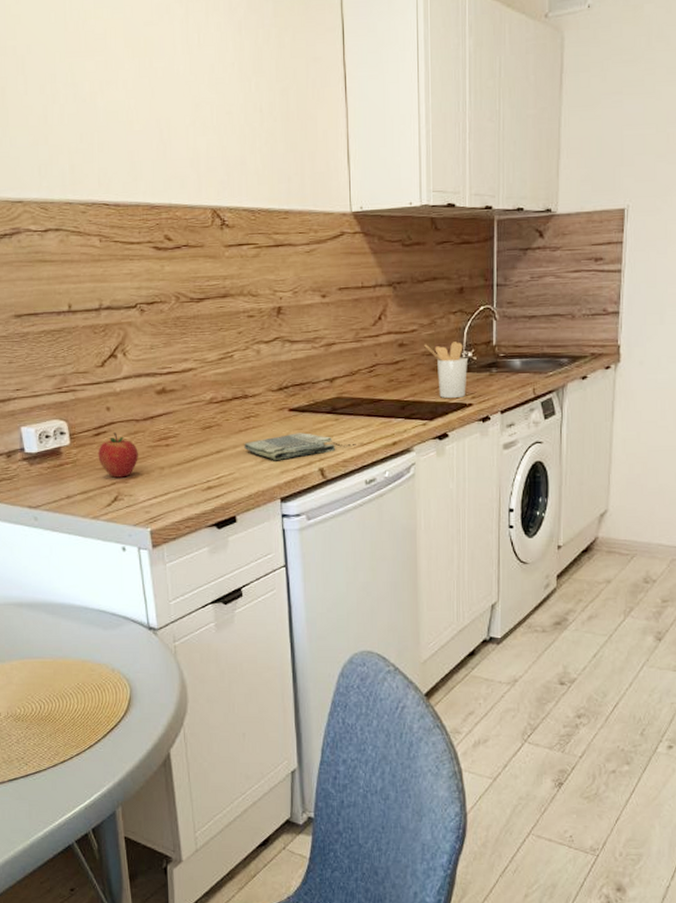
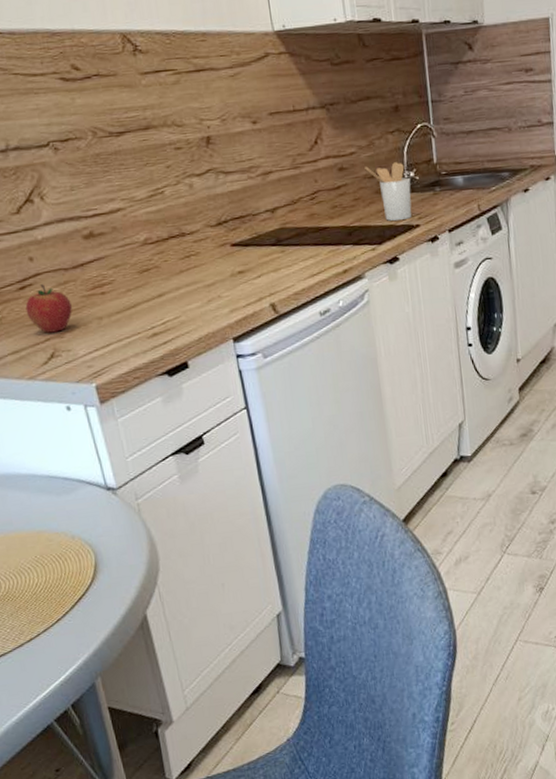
dish towel: present [244,433,336,460] -> none [187,268,286,299]

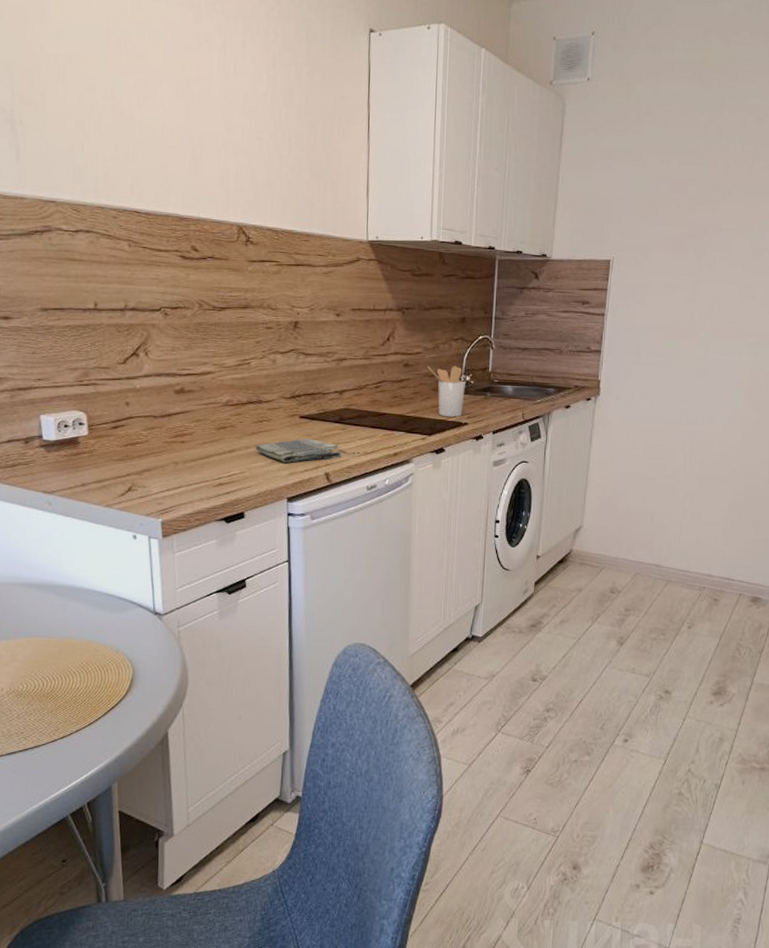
apple: present [25,284,72,333] -> none [115,427,154,470]
dish towel: none [187,268,286,299] -> present [256,438,342,463]

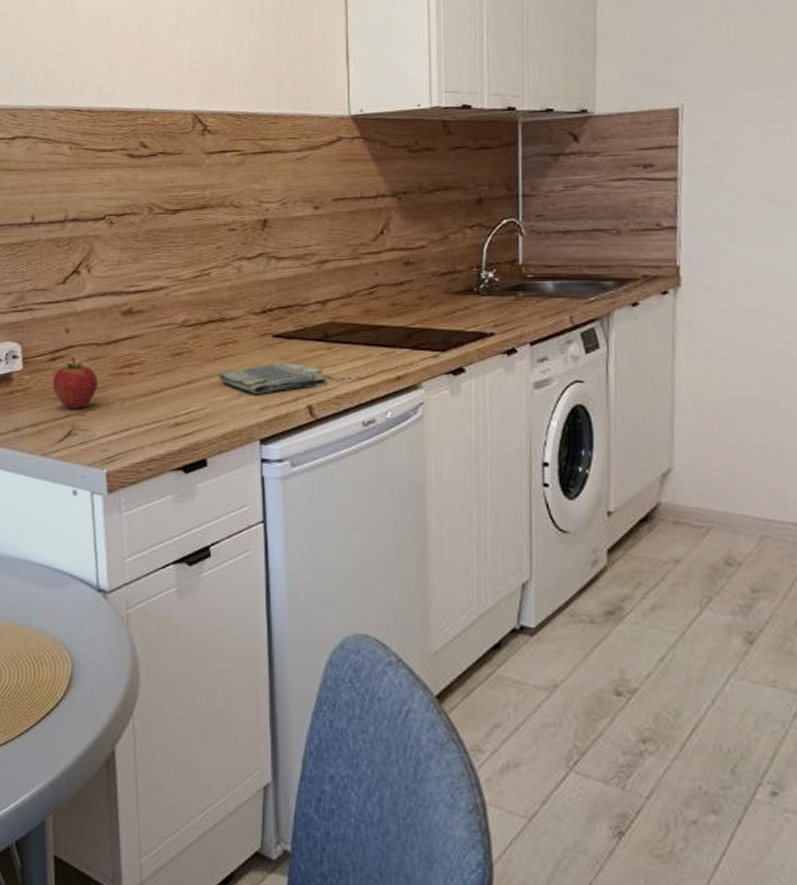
apple: none [115,427,154,470] -> present [52,358,98,409]
utensil holder: present [427,366,465,417] -> none [435,260,488,327]

